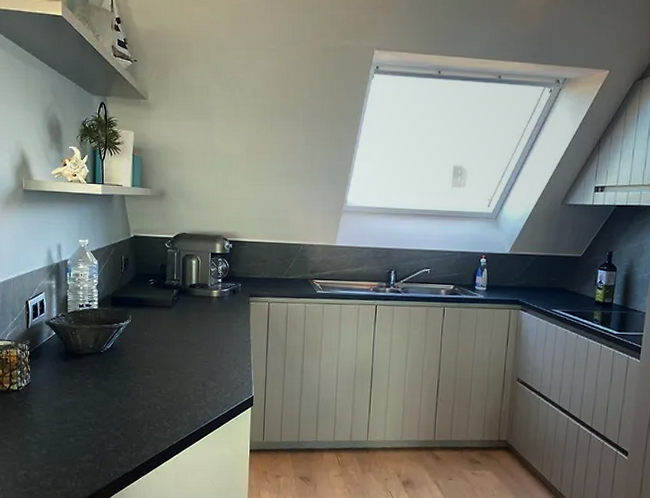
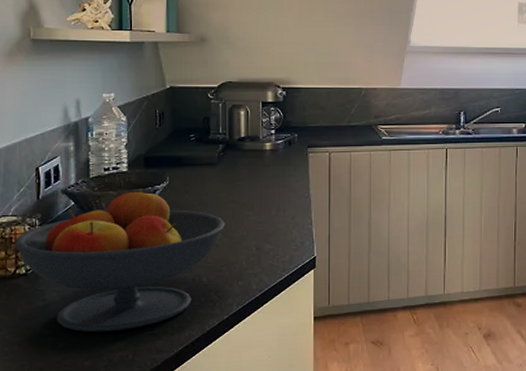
fruit bowl: none [9,324,177,445] -> present [14,189,225,333]

